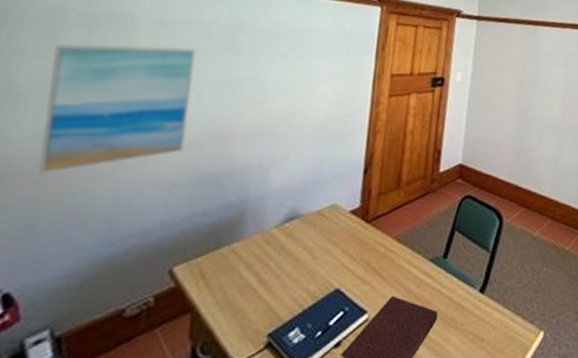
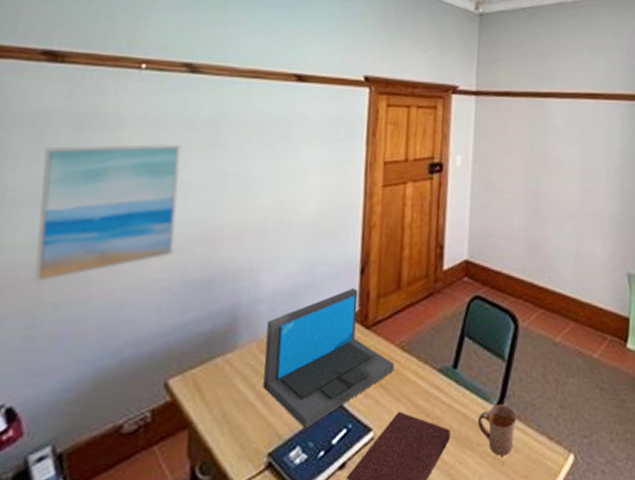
laptop: none [266,186,391,312] -> present [263,288,395,429]
mug: none [462,290,497,334] -> present [477,405,517,456]

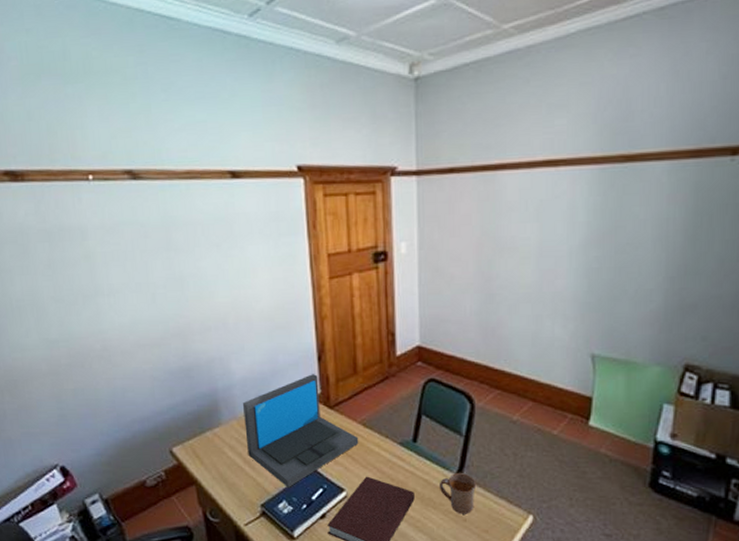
wall art: present [33,144,182,282] -> none [31,251,154,374]

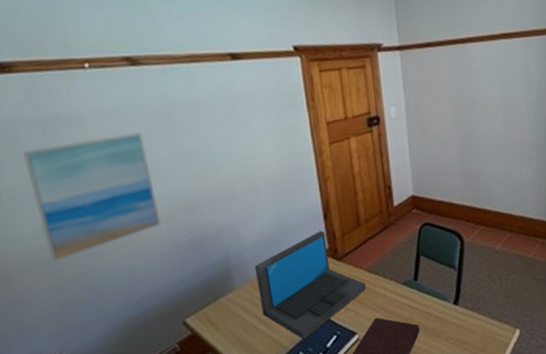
wall art: none [31,251,154,374] -> present [23,133,161,262]
mug: present [439,473,477,514] -> none [439,301,472,338]

